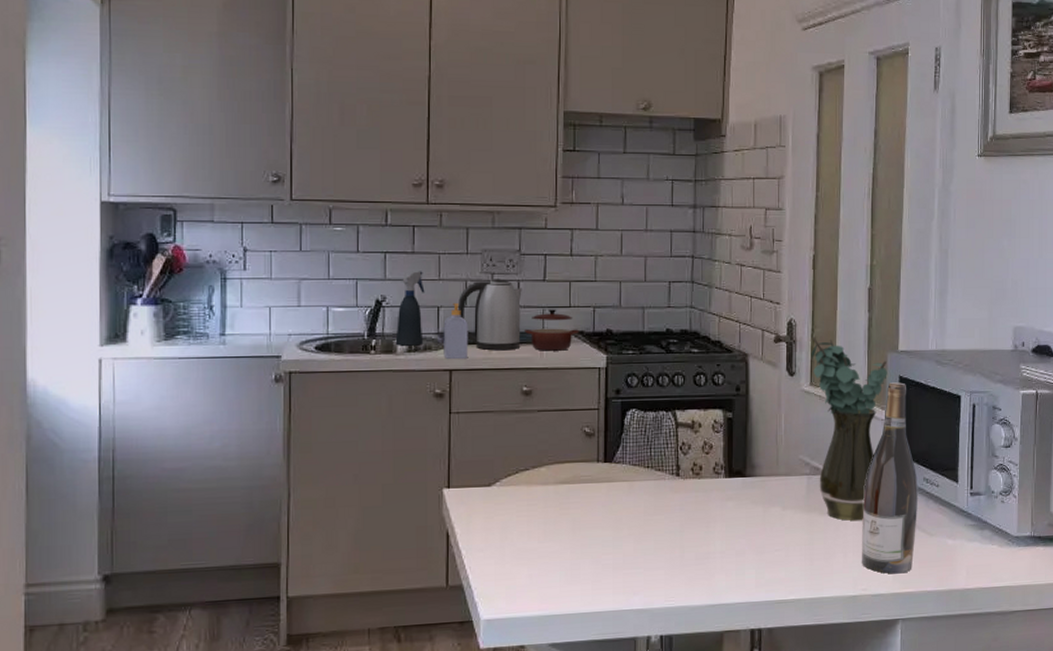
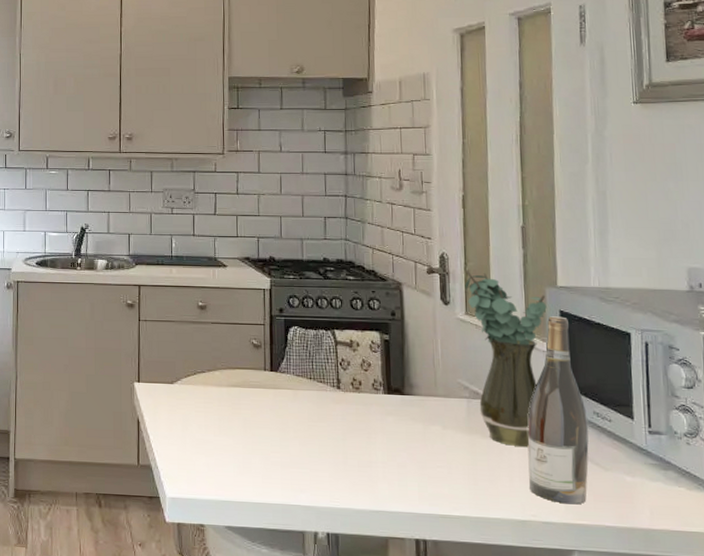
spray bottle: present [395,271,425,346] -> none [96,205,118,265]
soap bottle: present [443,302,469,360] -> none [133,231,154,277]
kettle: present [459,279,522,351] -> none [145,212,197,271]
saucepan: present [524,309,580,351] -> none [198,238,246,273]

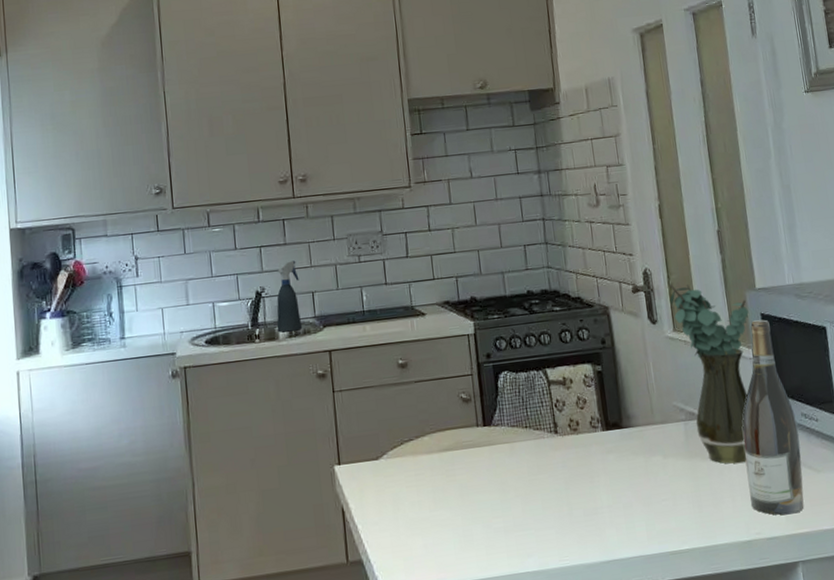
spray bottle: none [96,205,118,265] -> present [276,260,303,333]

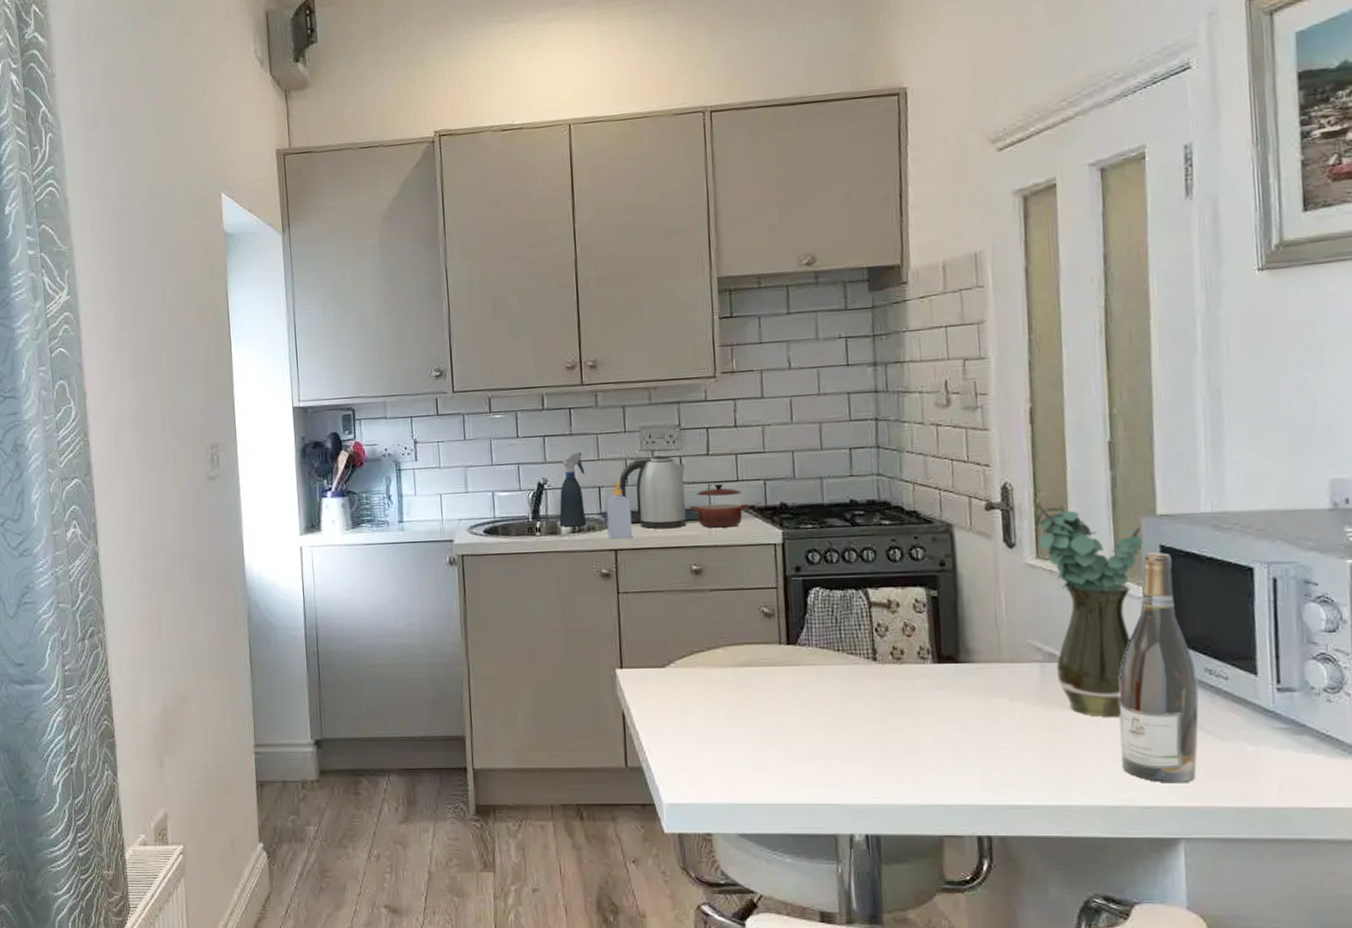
soap bottle: none [319,286,345,342] -> present [605,481,633,540]
kettle: none [330,259,392,329] -> present [619,455,687,529]
saucepan: none [393,283,446,324] -> present [689,484,751,528]

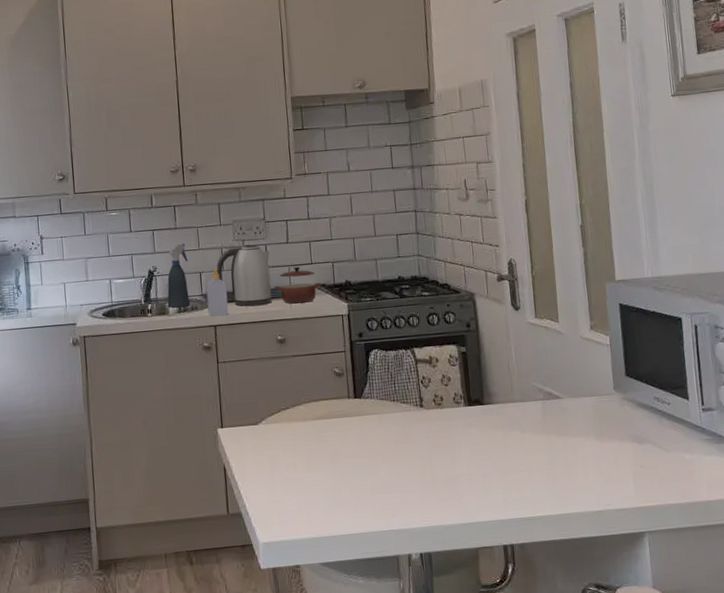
vase: present [1034,500,1143,717] -> none [532,272,608,441]
wine bottle: present [1118,552,1199,783] -> none [597,309,653,489]

